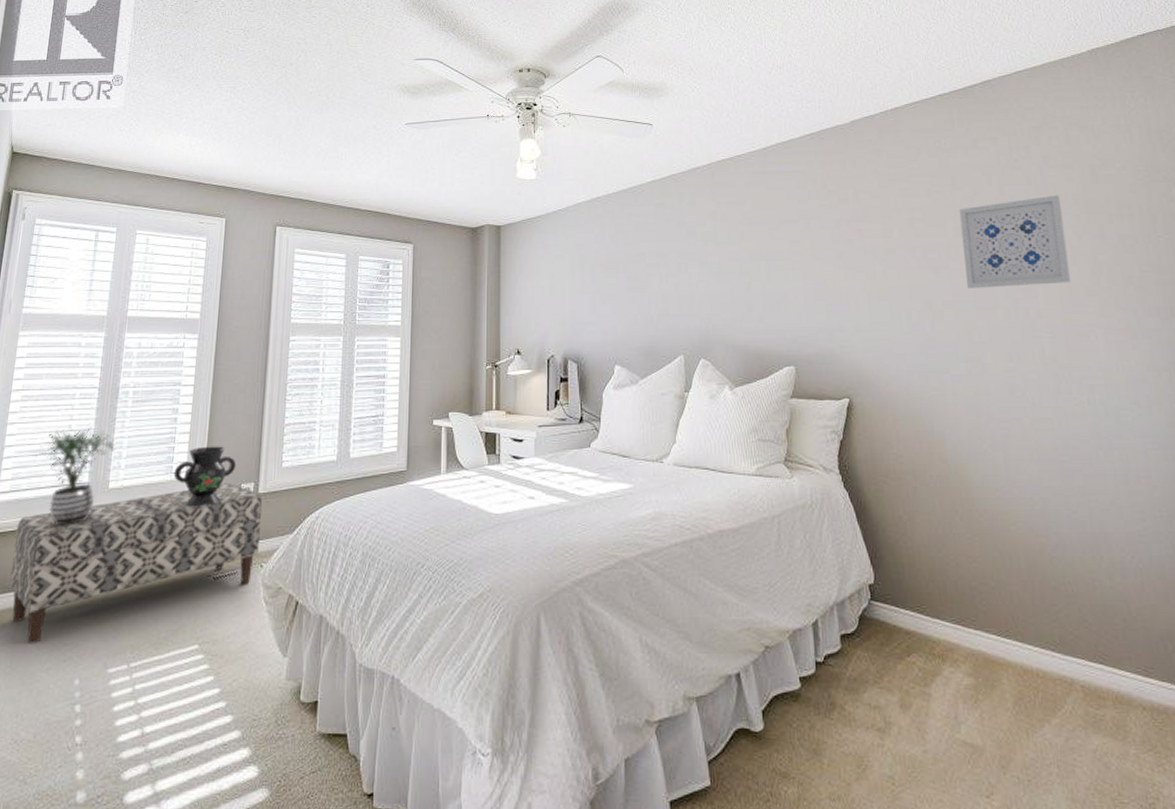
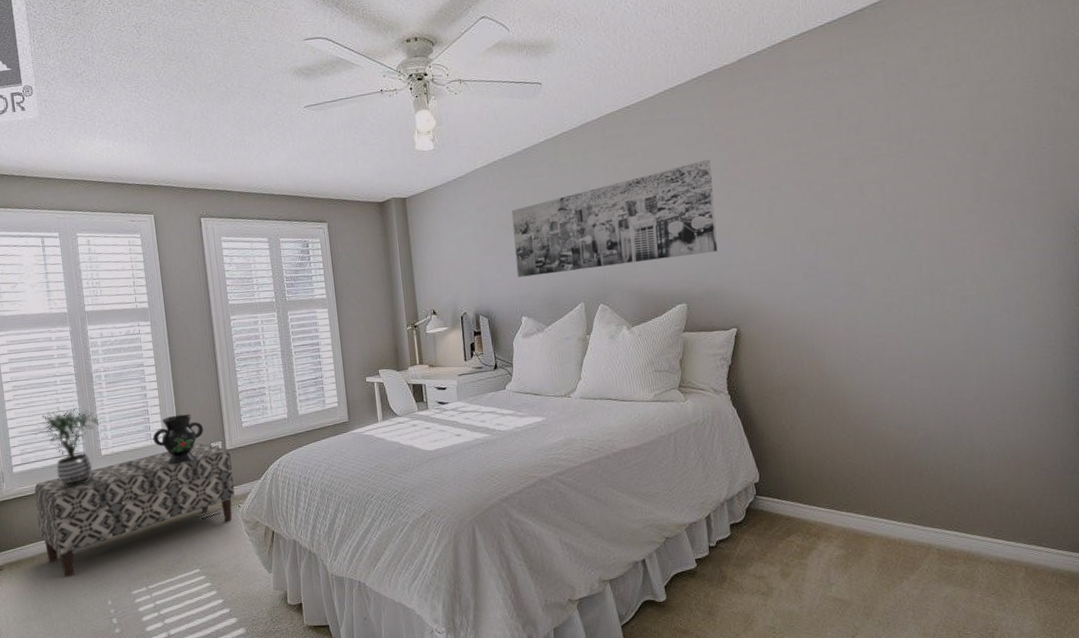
wall art: none [612,216,829,321] -> present [511,159,718,277]
wall art: present [959,195,1071,289] -> none [844,116,952,217]

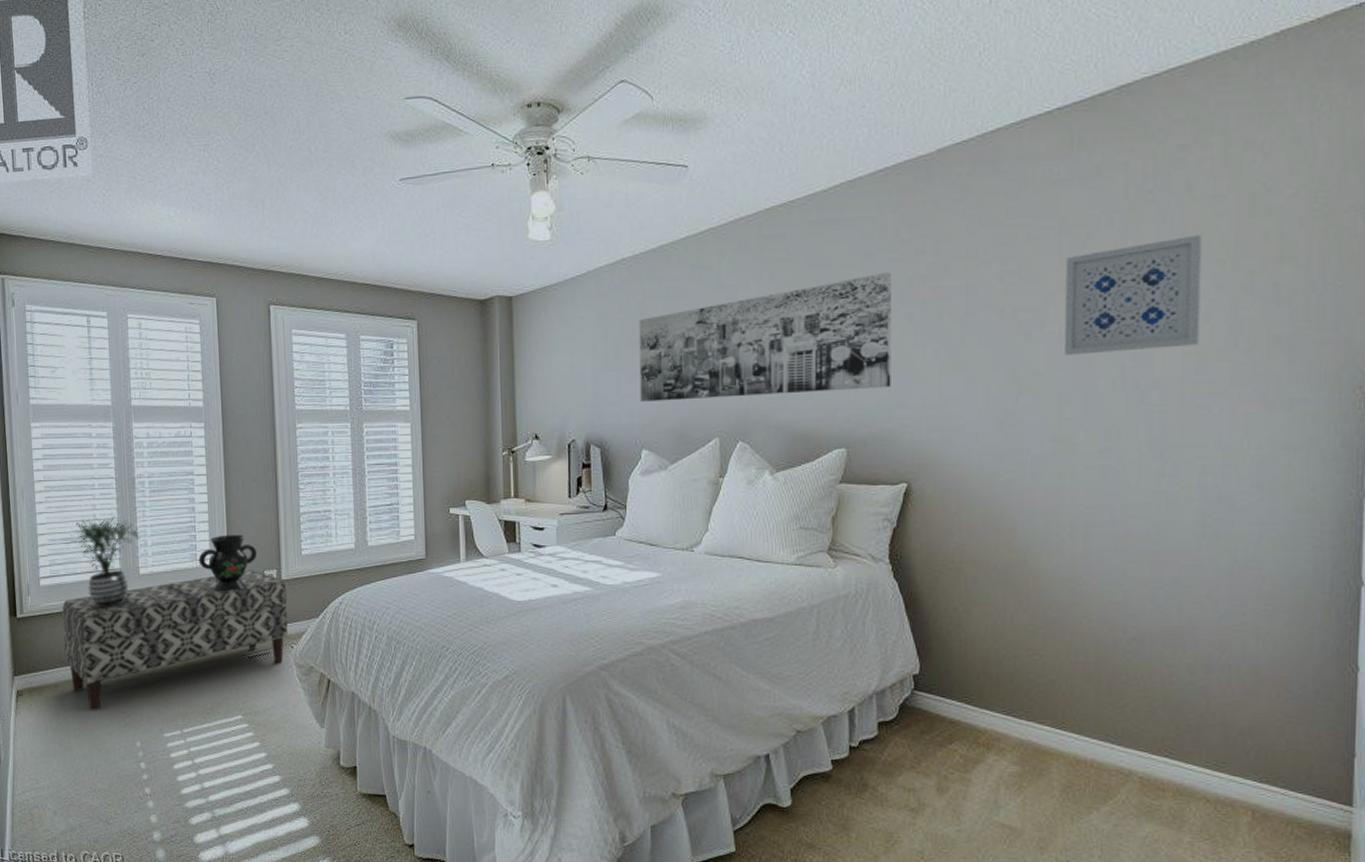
wall art: none [844,116,952,217] -> present [1065,234,1202,355]

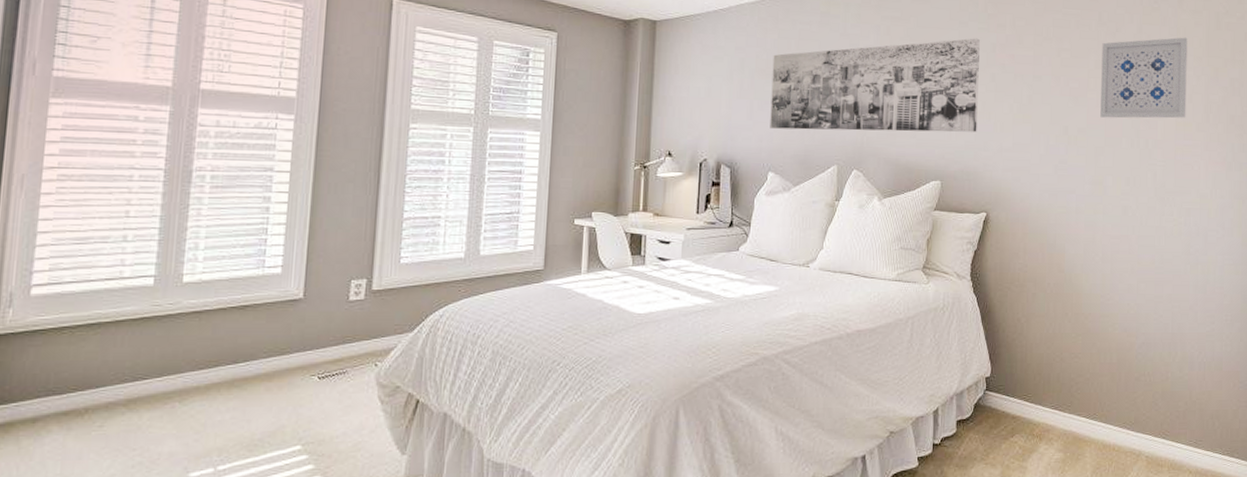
bench: present [62,570,288,711] -> none [54,279,377,451]
potted plant: present [65,516,141,608] -> none [77,214,192,323]
decorative vase: present [198,534,258,592] -> none [266,239,345,304]

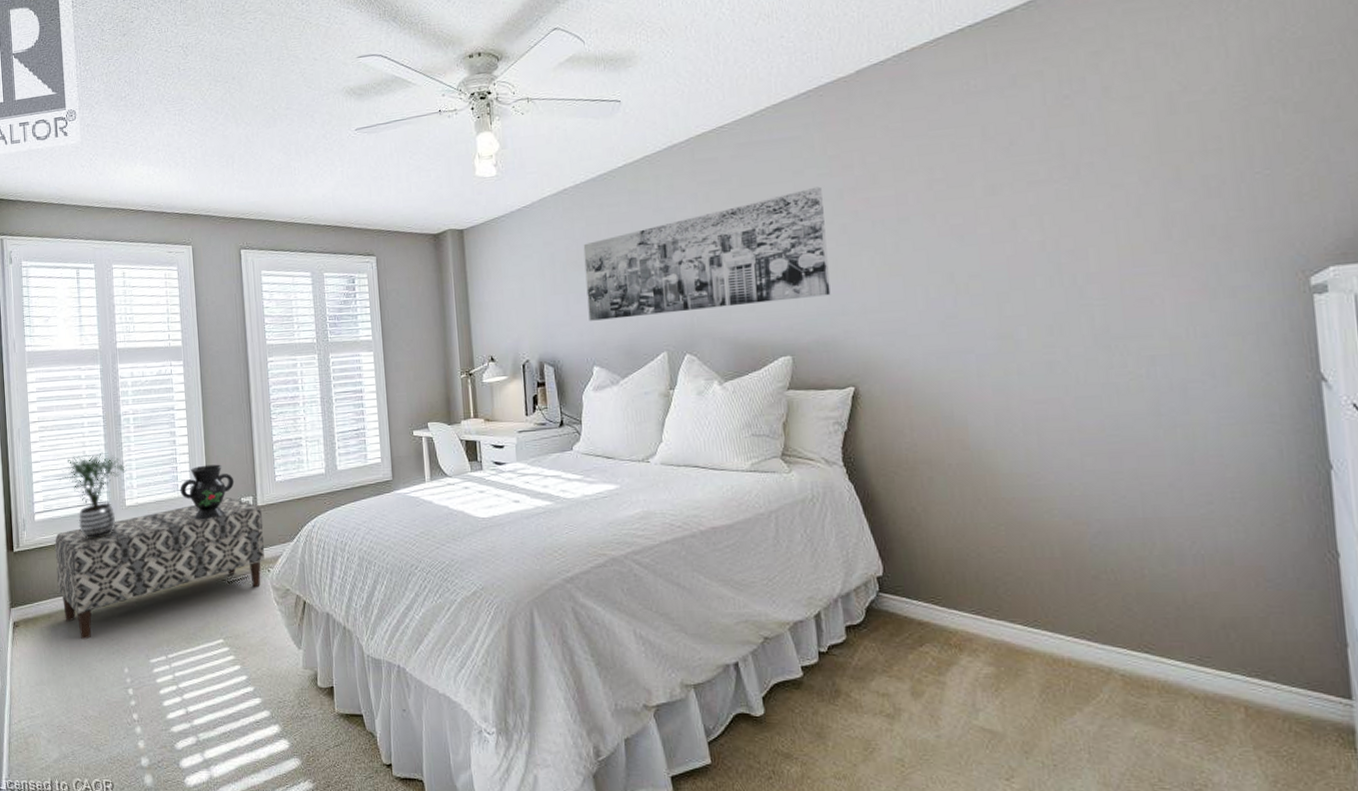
bench: none [54,279,377,451] -> present [55,497,265,640]
potted plant: none [77,214,192,323] -> present [57,452,127,540]
decorative vase: none [266,239,345,304] -> present [180,464,235,520]
wall art: present [1100,37,1188,119] -> none [991,134,1133,256]

